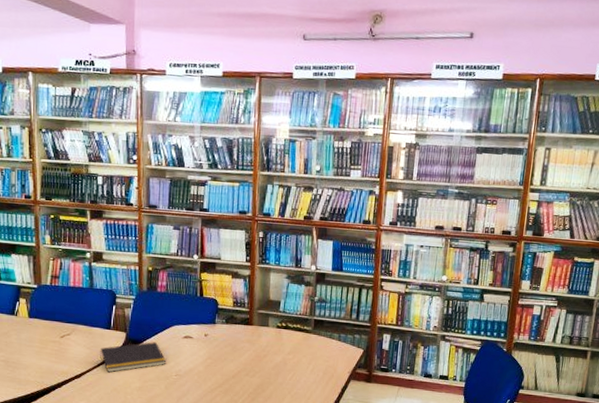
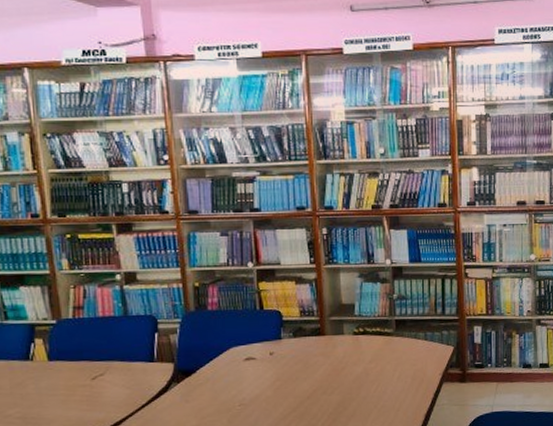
notepad: present [100,342,167,373] -> none [143,370,227,414]

